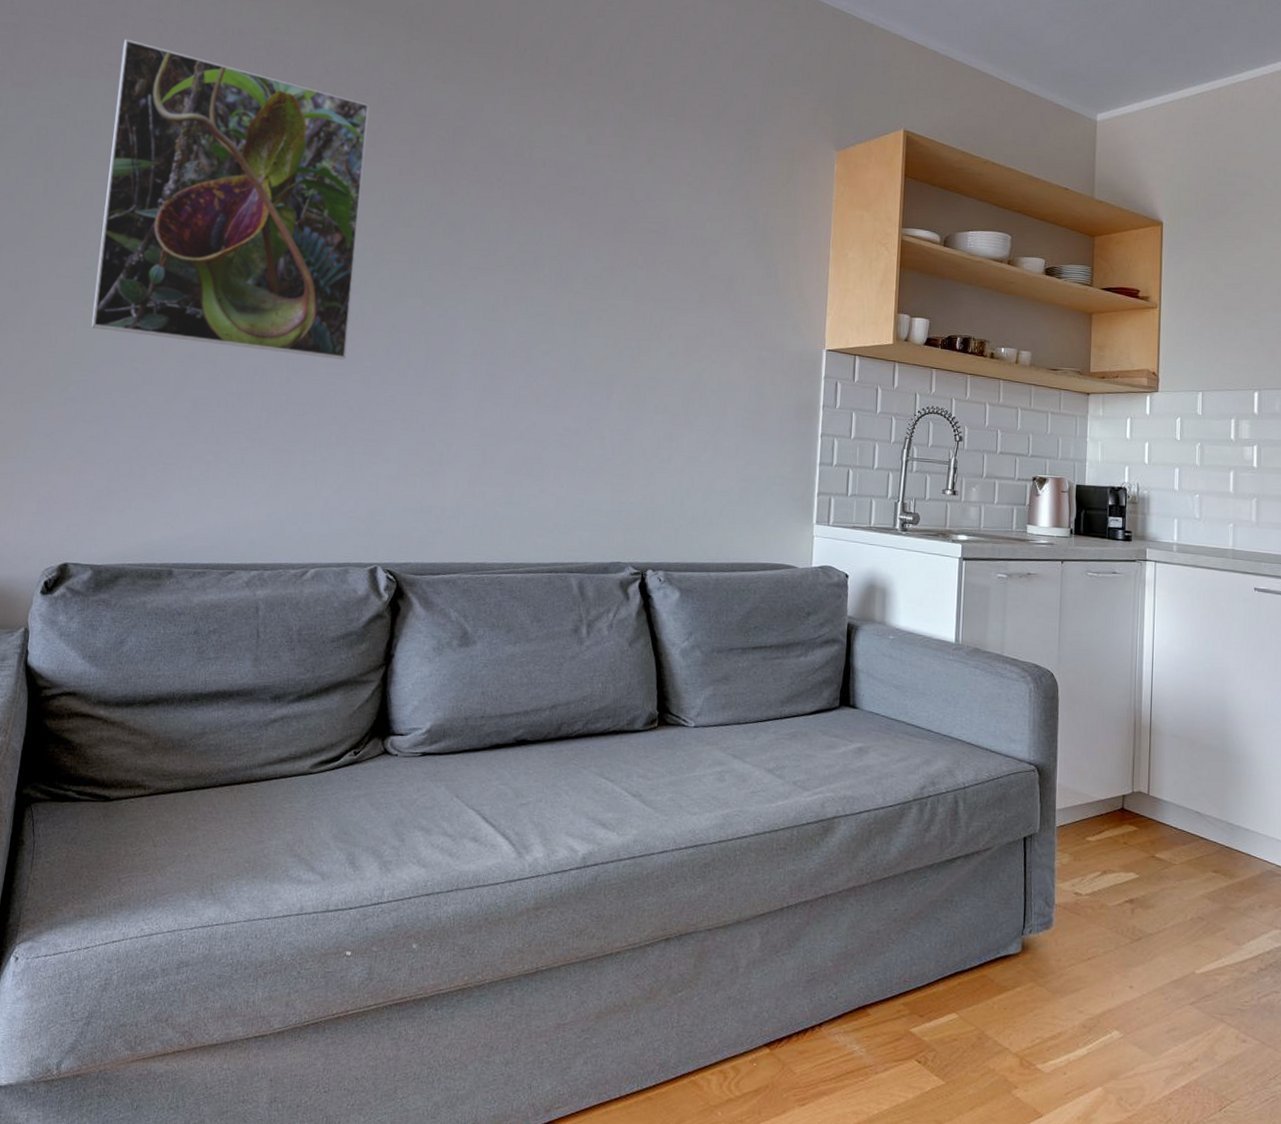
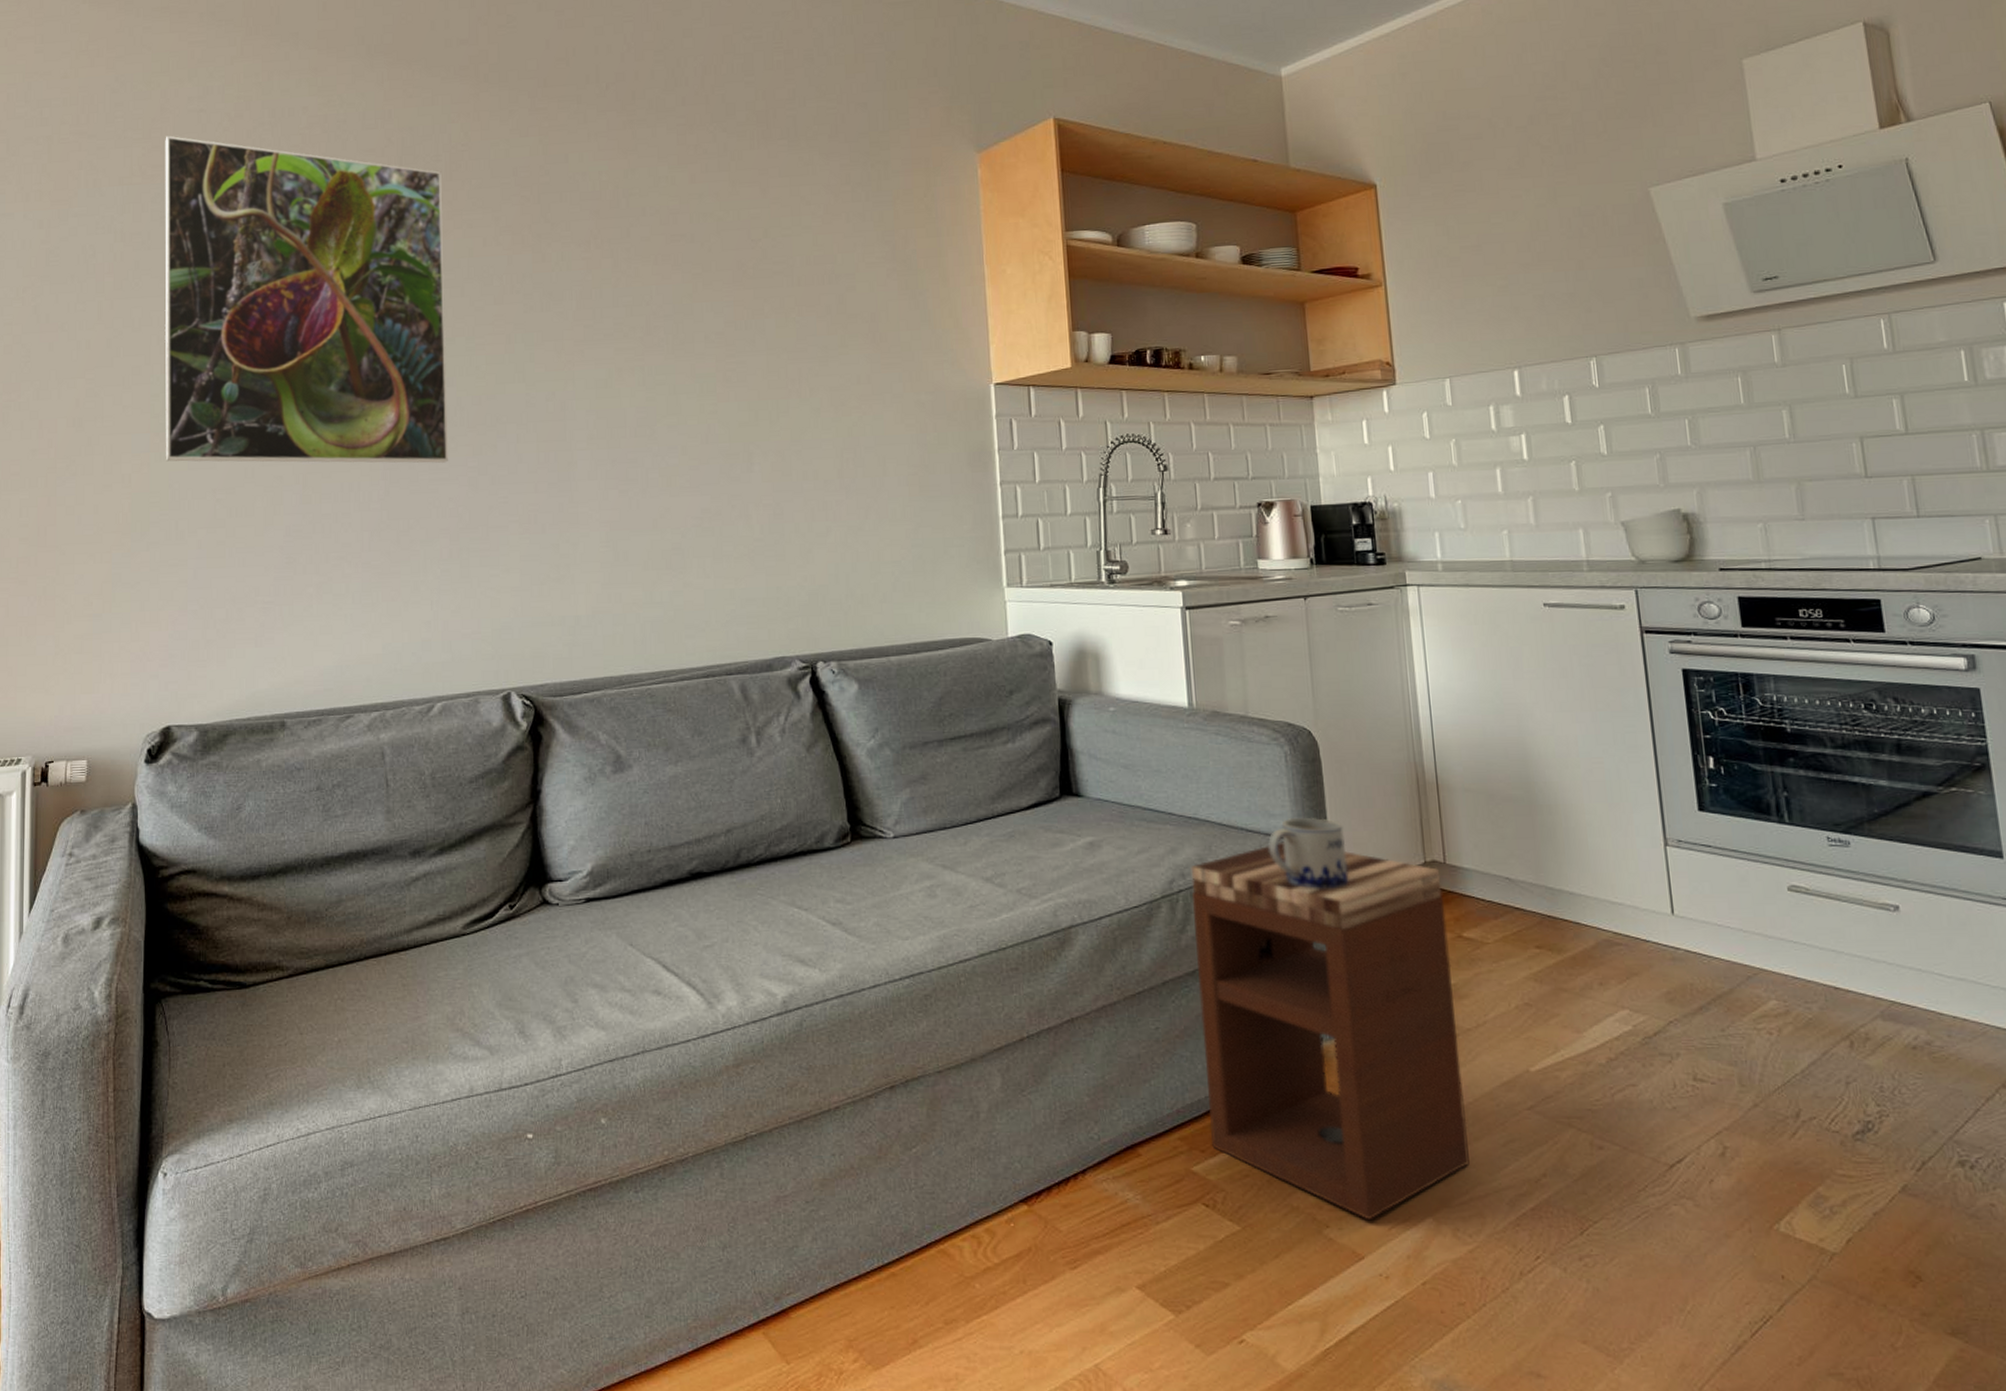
nightstand: none [930,763,1144,1086] -> present [1191,841,1470,1221]
mug: none [1007,744,1070,808] -> present [1268,817,1349,890]

